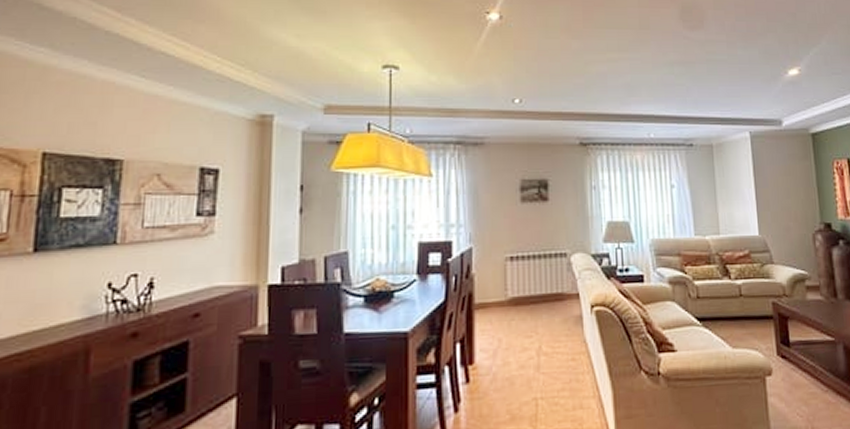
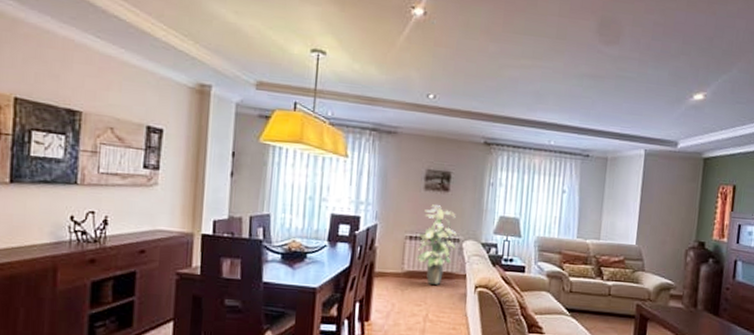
indoor plant: none [520,218,563,310] -> present [416,205,457,285]

